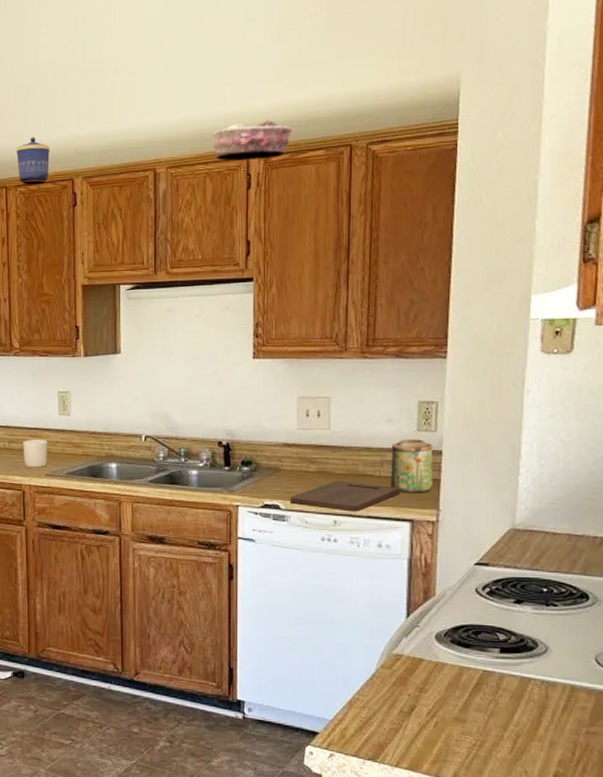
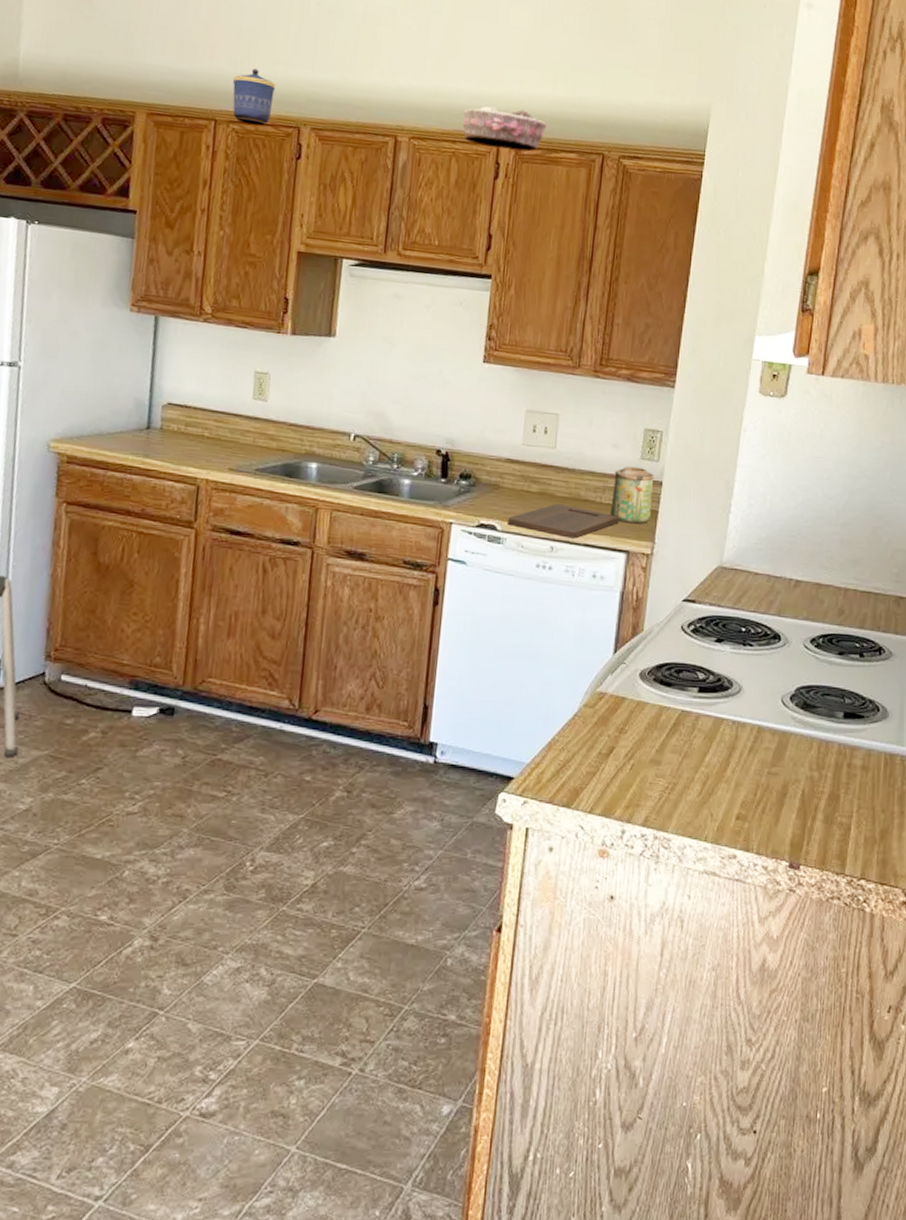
mug: present [23,440,48,468] -> none [202,425,235,460]

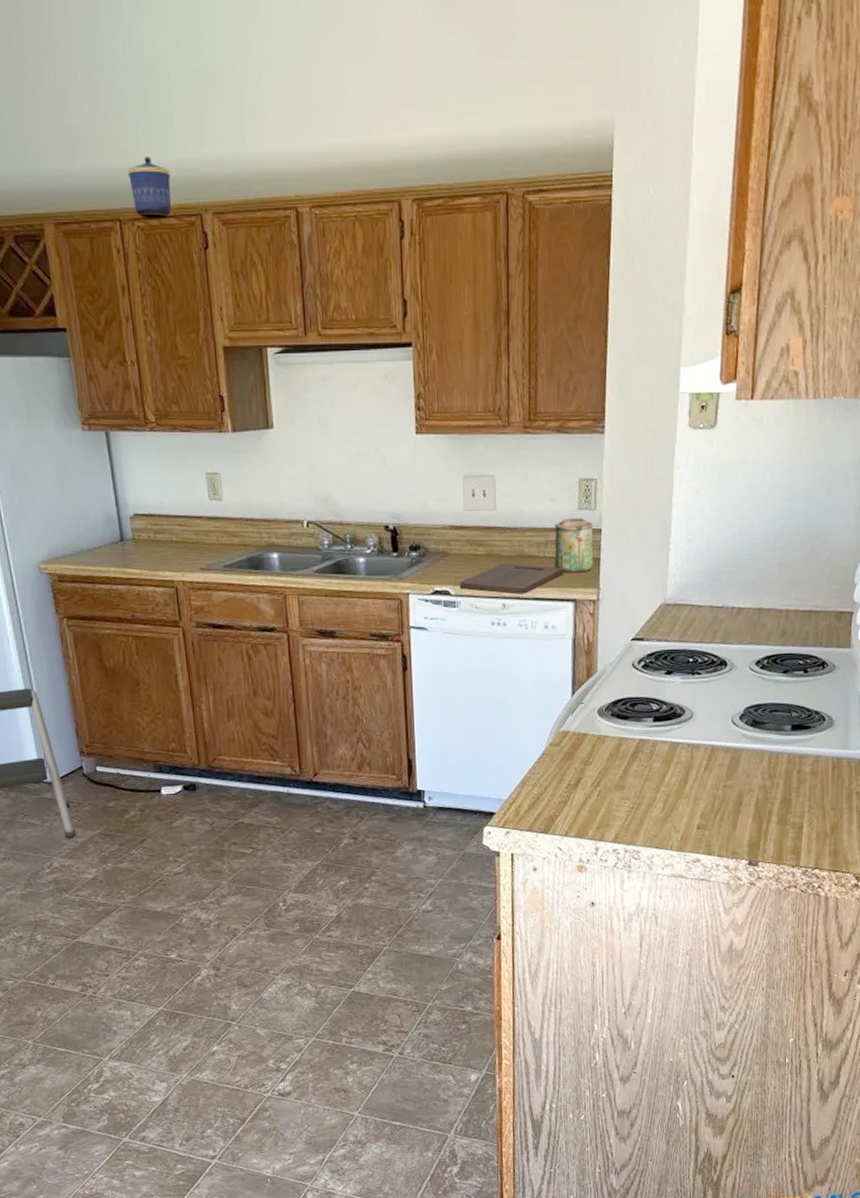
decorative basket: present [462,106,547,152] -> none [359,156,446,203]

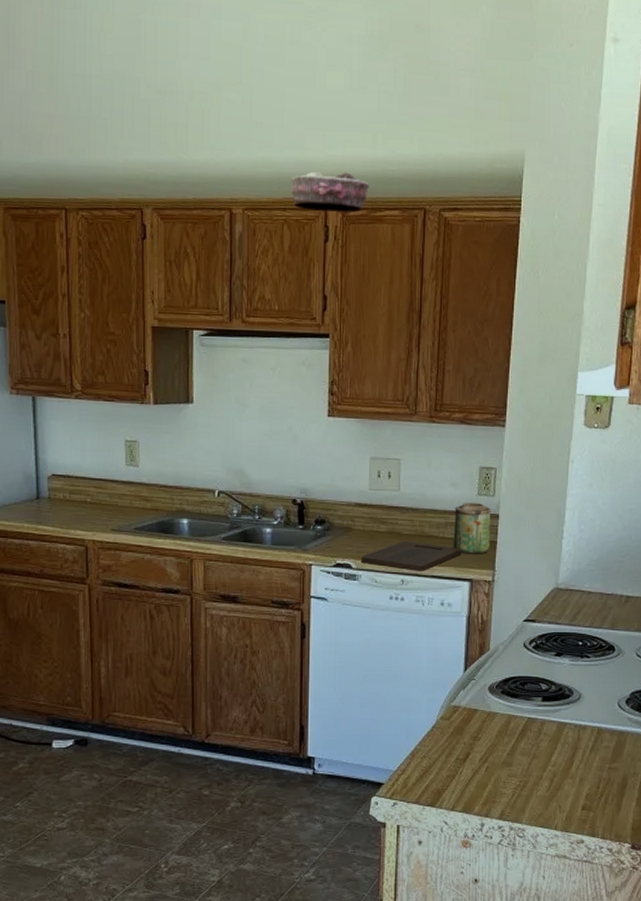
decorative jar: present [127,156,171,219] -> none [77,155,116,211]
decorative basket: none [359,156,446,203] -> present [291,171,370,213]

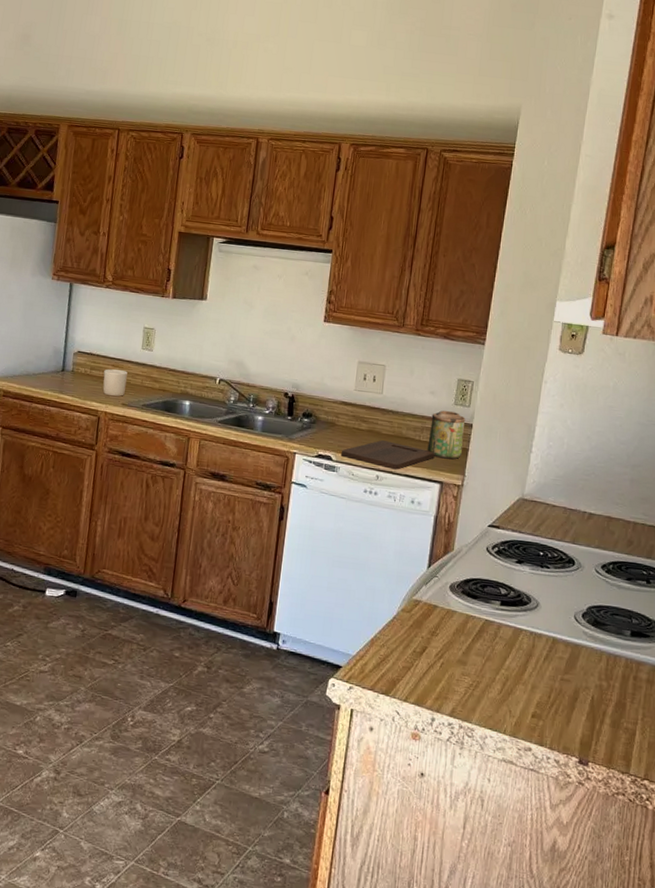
mug: none [85,491,114,522] -> present [102,369,128,397]
decorative basket: present [291,171,370,213] -> none [311,111,381,148]

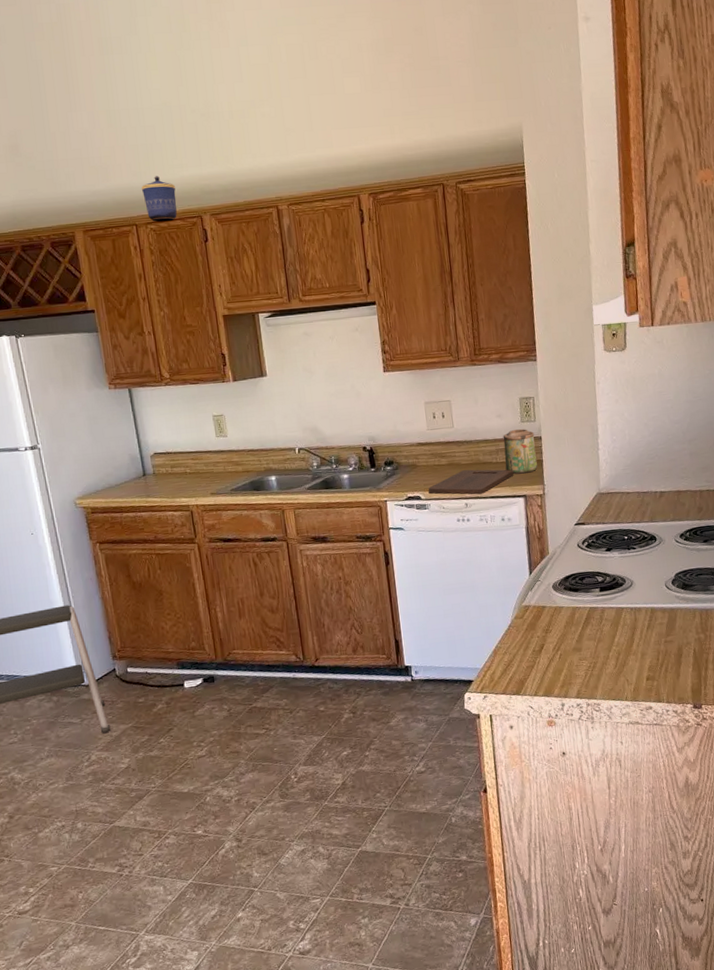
mug: present [102,369,128,397] -> none [185,461,211,489]
decorative jar: none [132,87,165,133] -> present [141,176,177,223]

